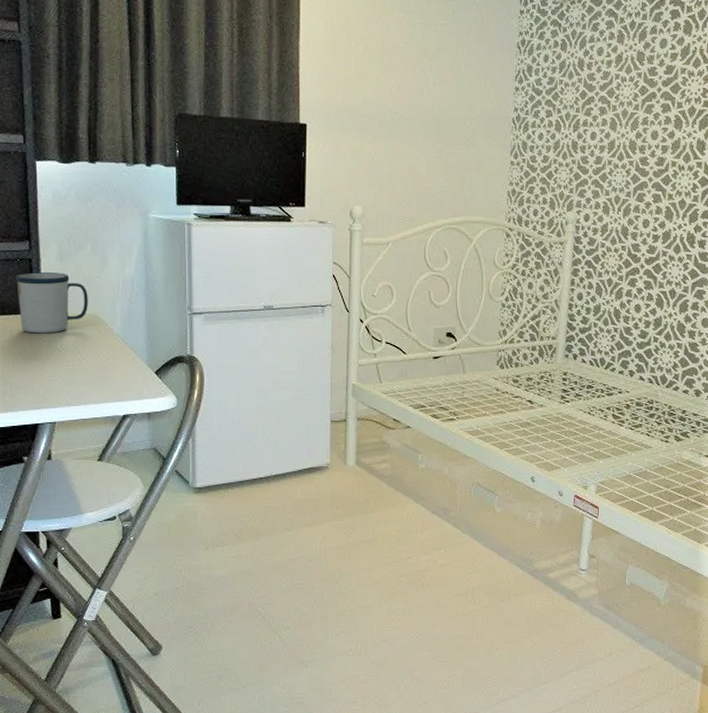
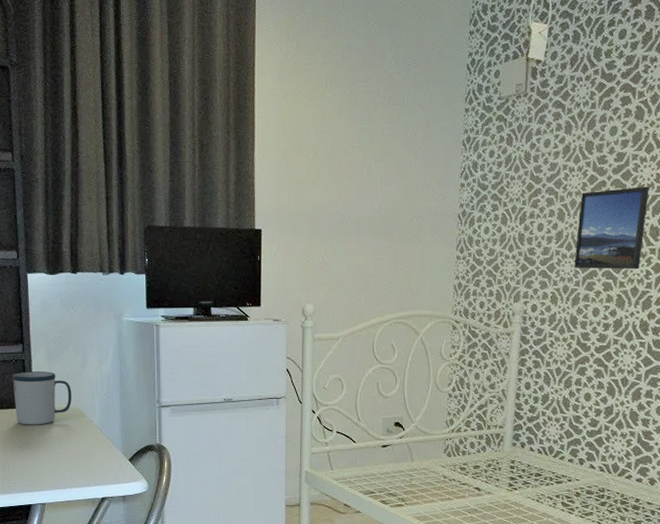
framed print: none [625,100,697,183] -> present [574,186,650,270]

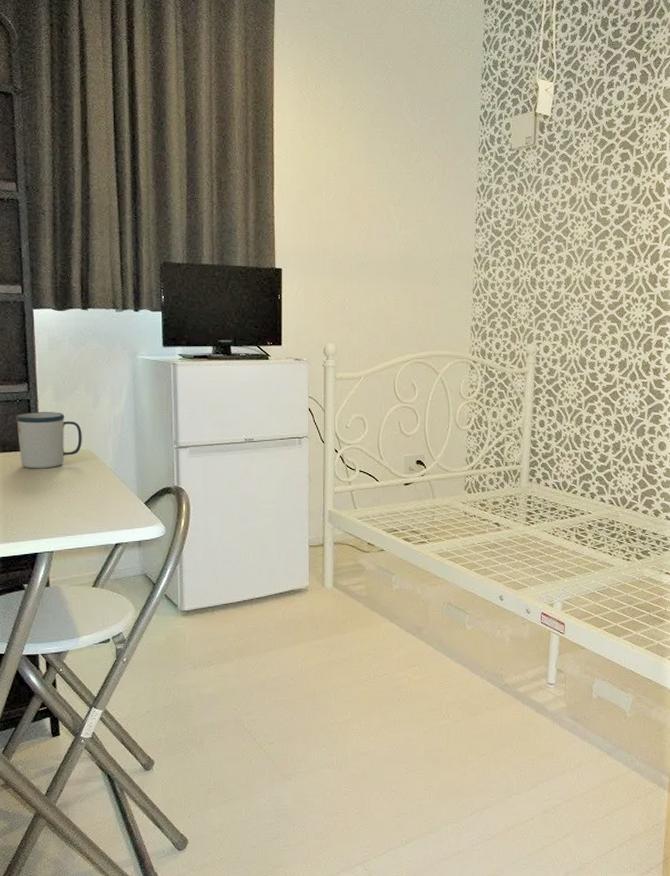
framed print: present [574,186,650,270] -> none [582,237,648,314]

